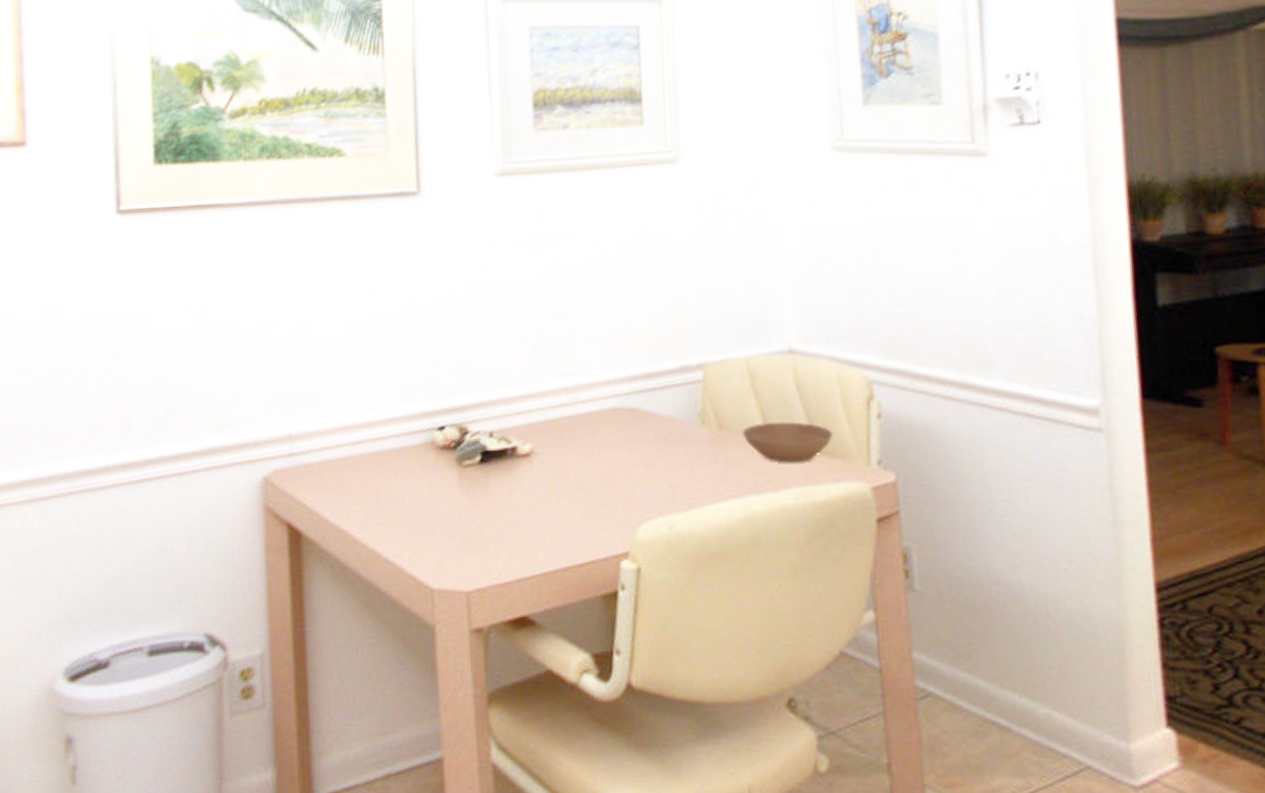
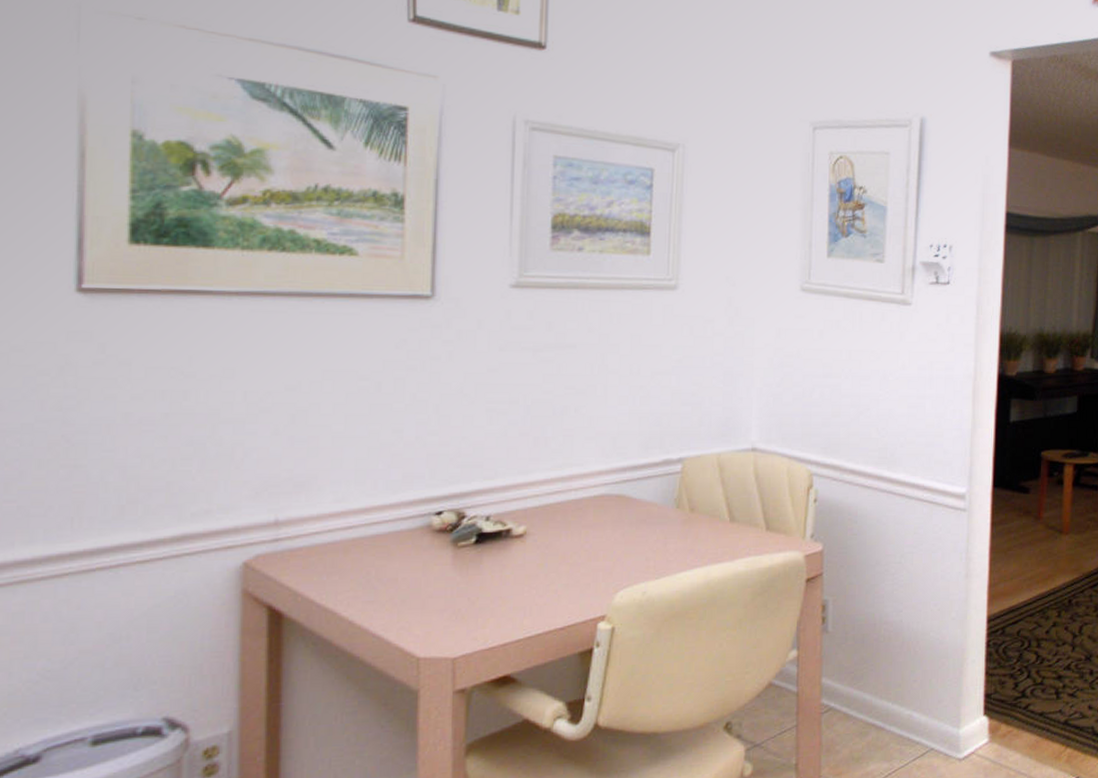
bowl: present [742,421,833,463] -> none [709,505,780,538]

